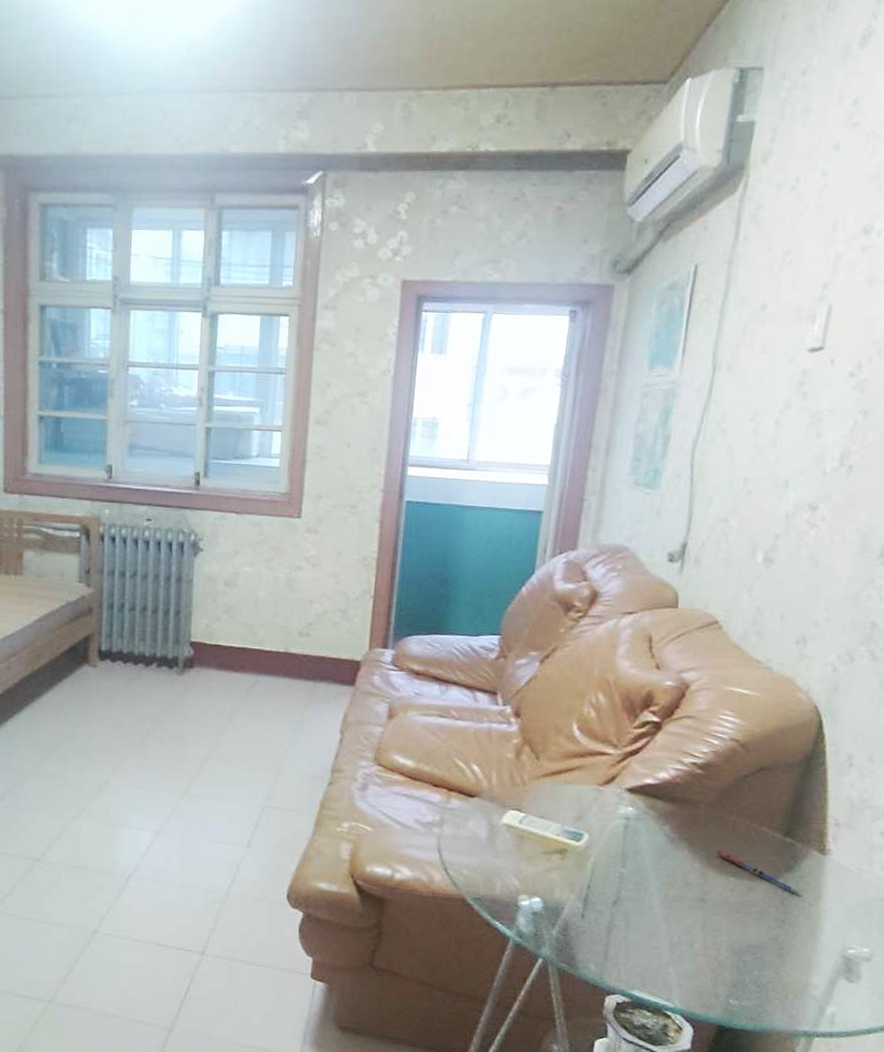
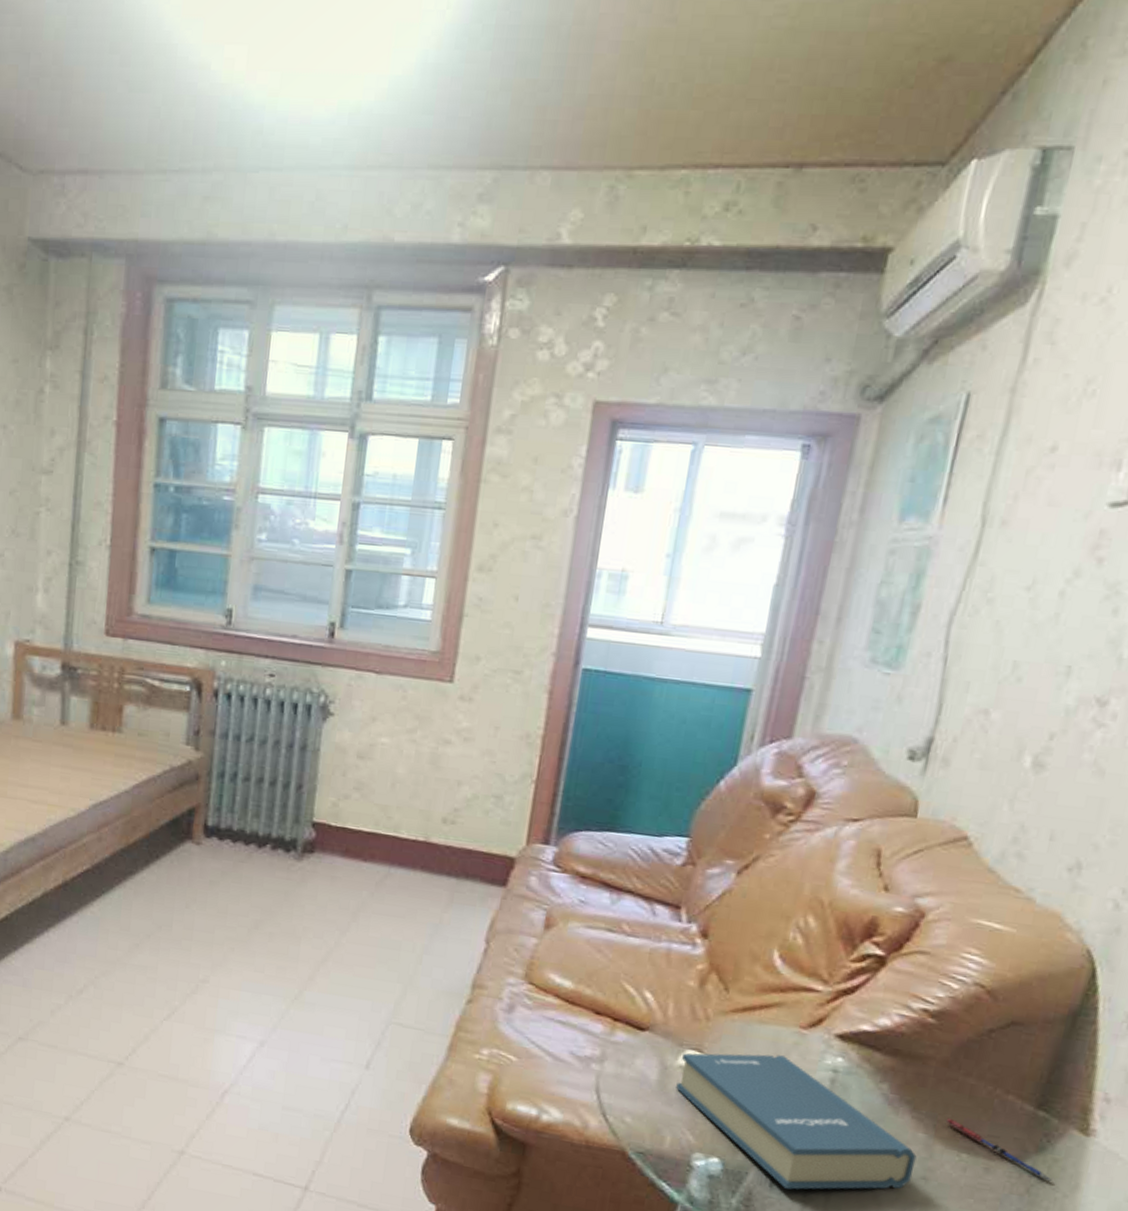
hardback book: none [502,809,695,919] -> present [676,1053,917,1190]

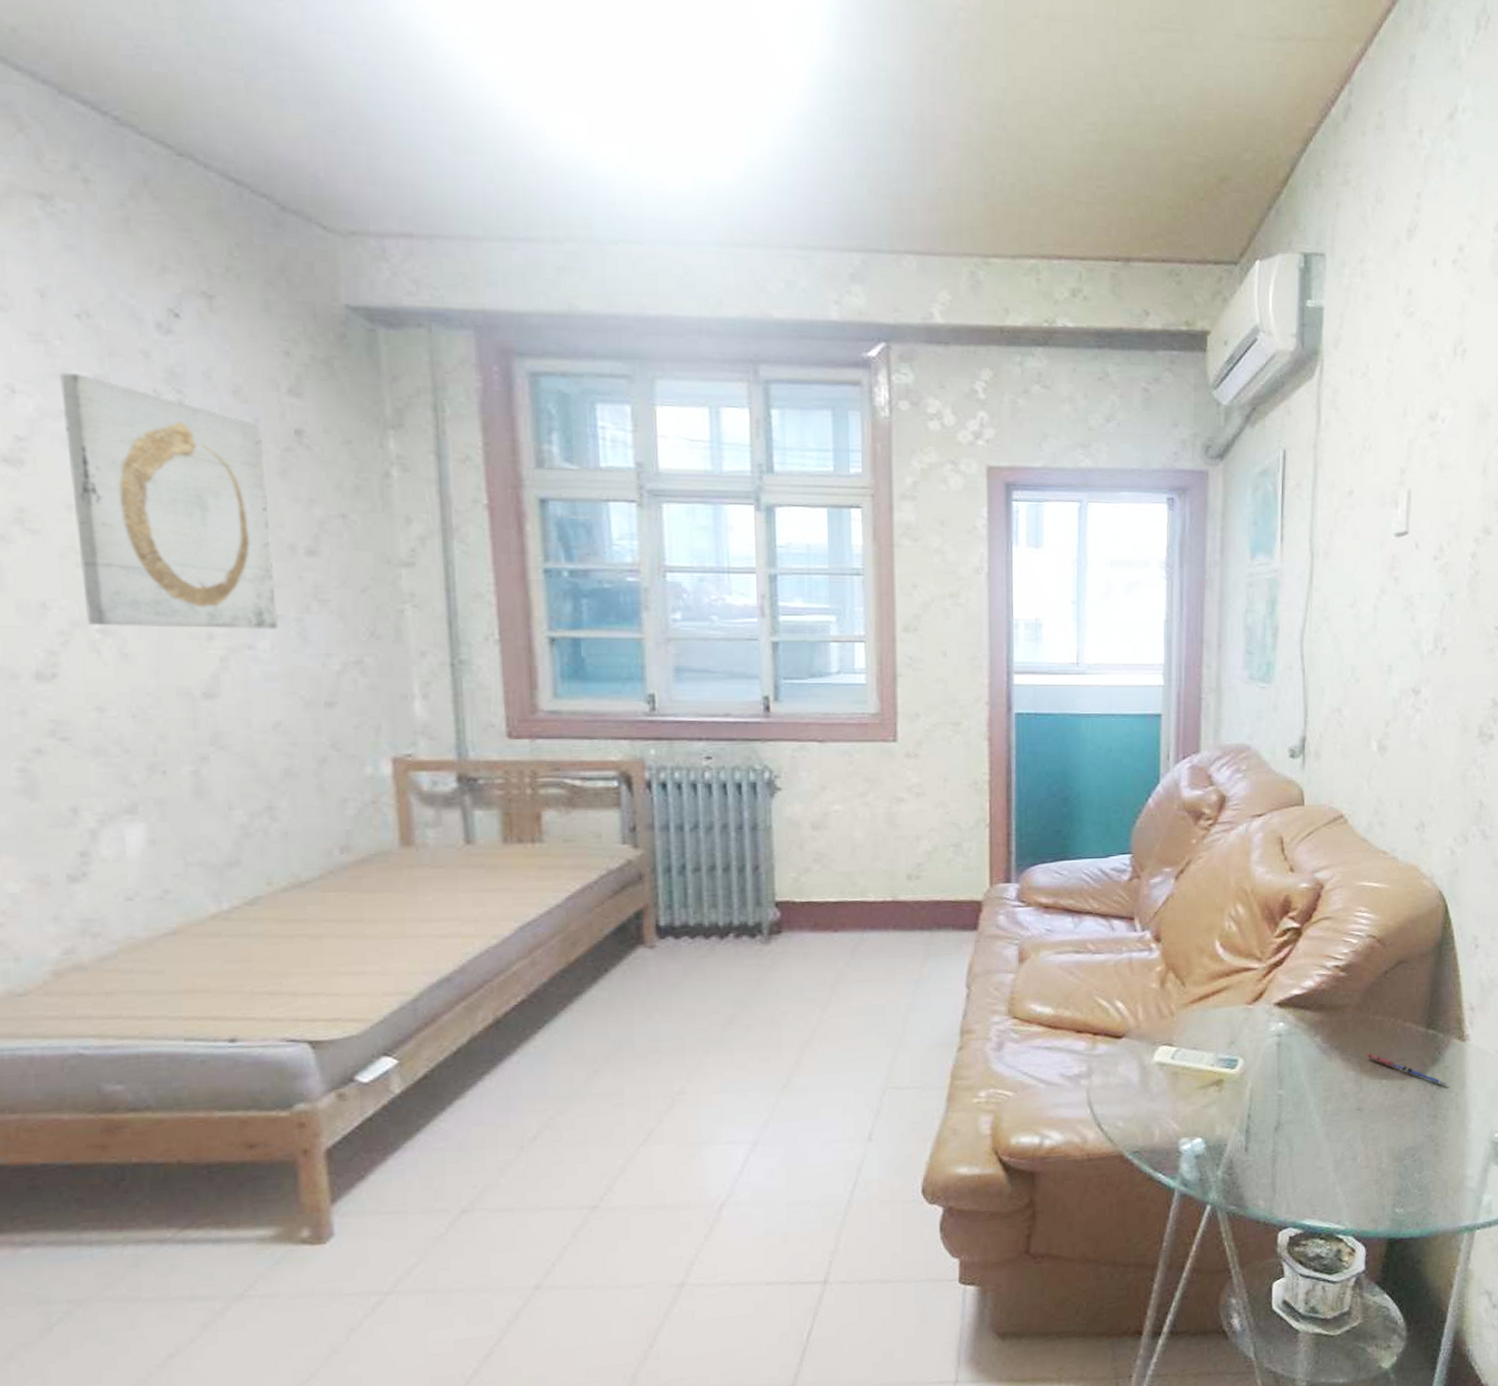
hardback book: present [676,1053,917,1190] -> none [1156,1032,1351,1149]

